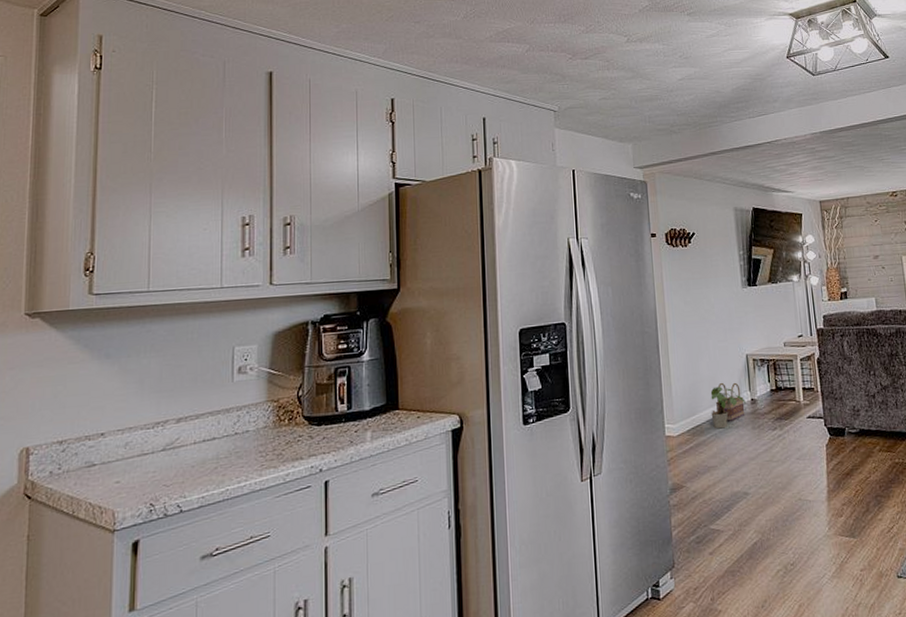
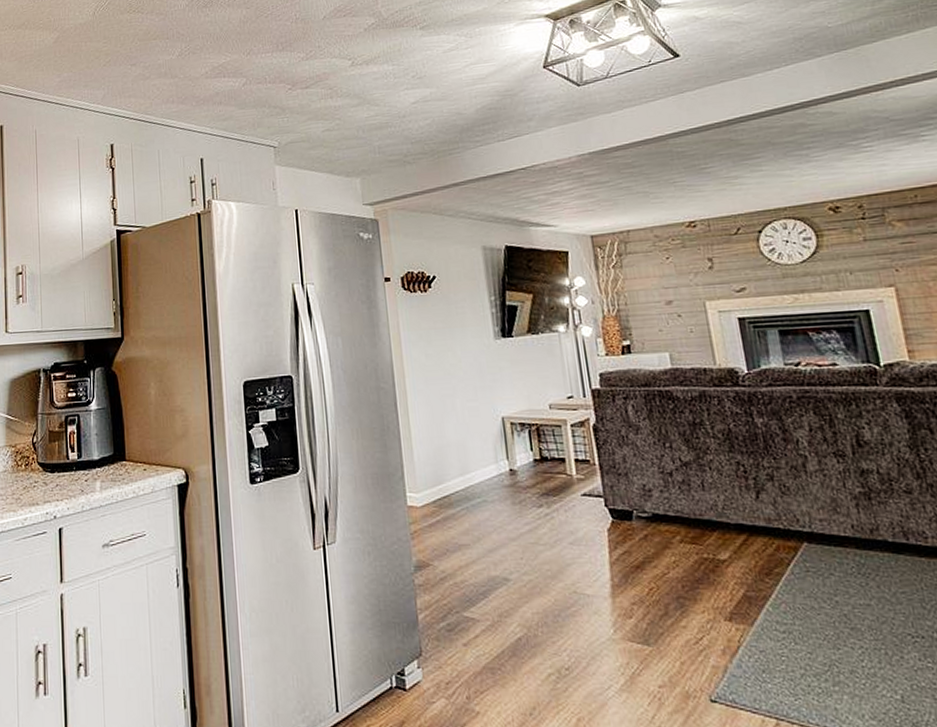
potted plant: present [710,386,746,429] -> none [459,453,503,502]
basket: present [715,382,745,421] -> none [465,448,503,494]

